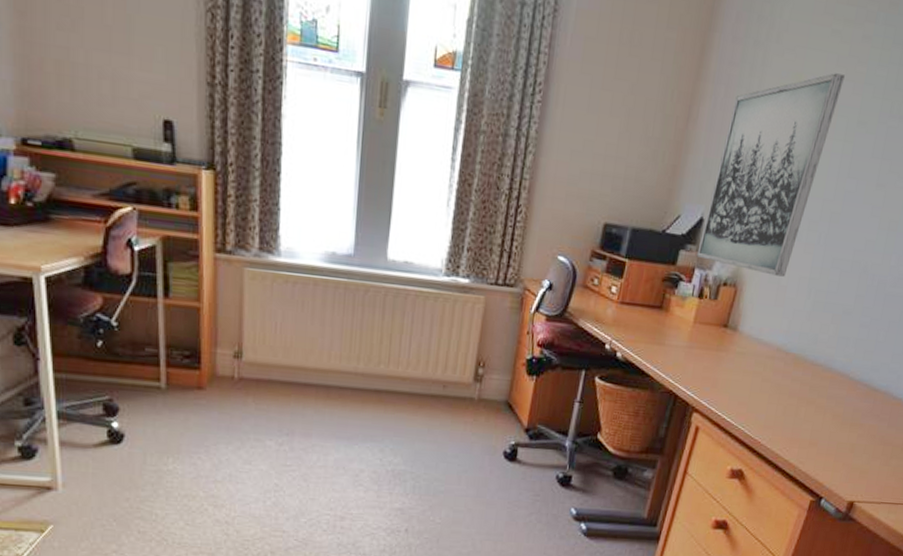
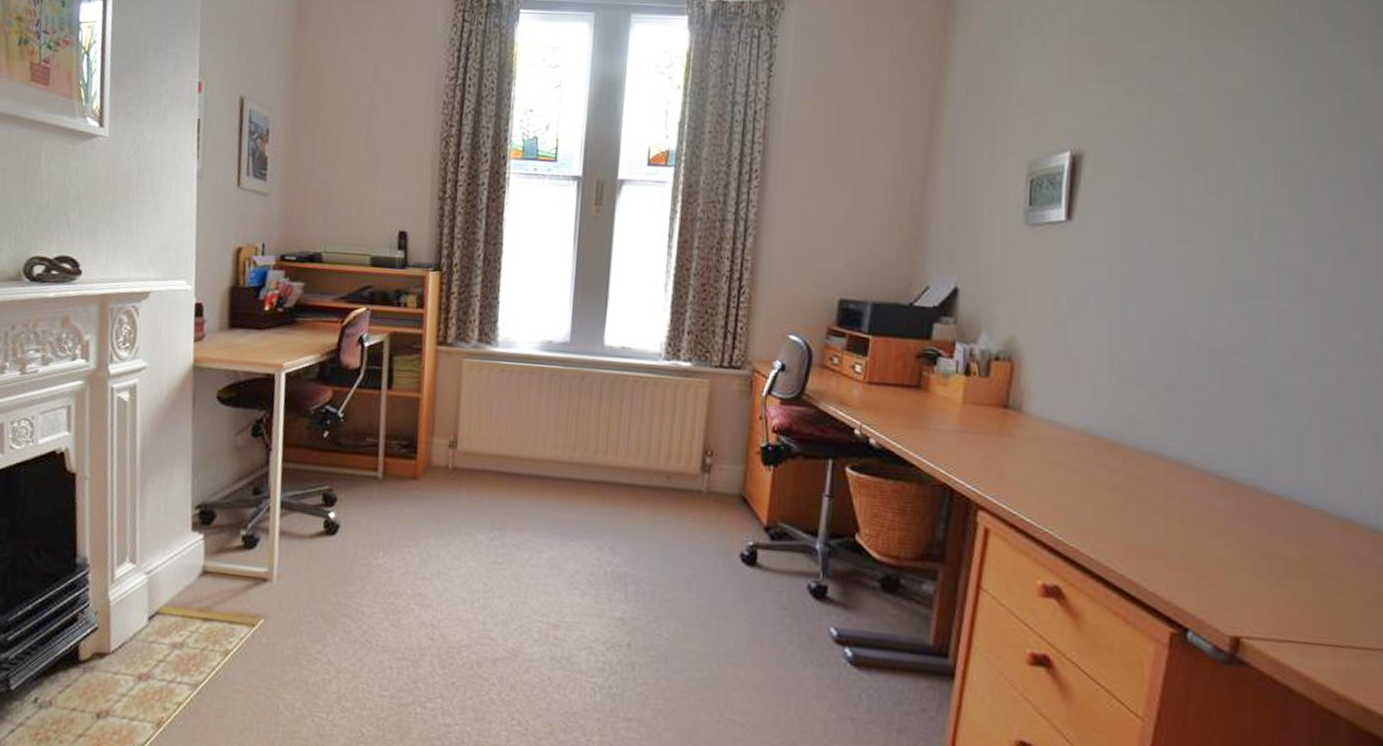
wall art: present [697,73,845,277] -> none [956,130,1109,348]

